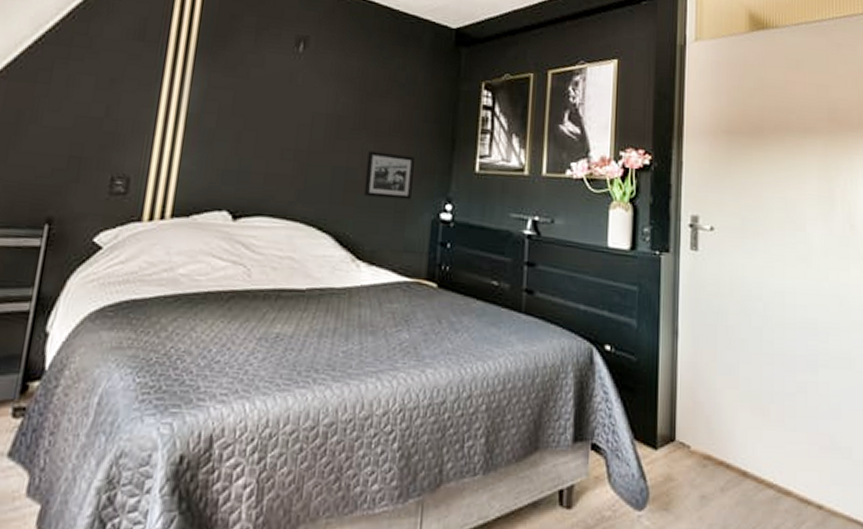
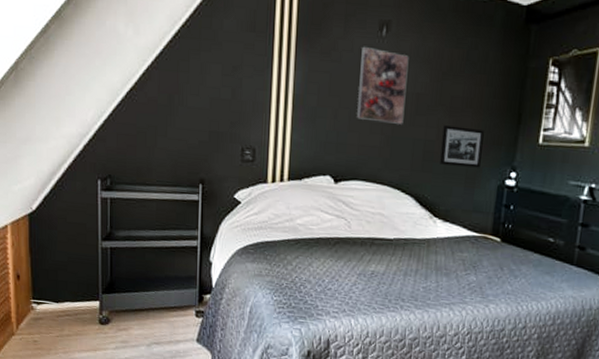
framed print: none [265,62,329,150] -> present [357,46,409,124]

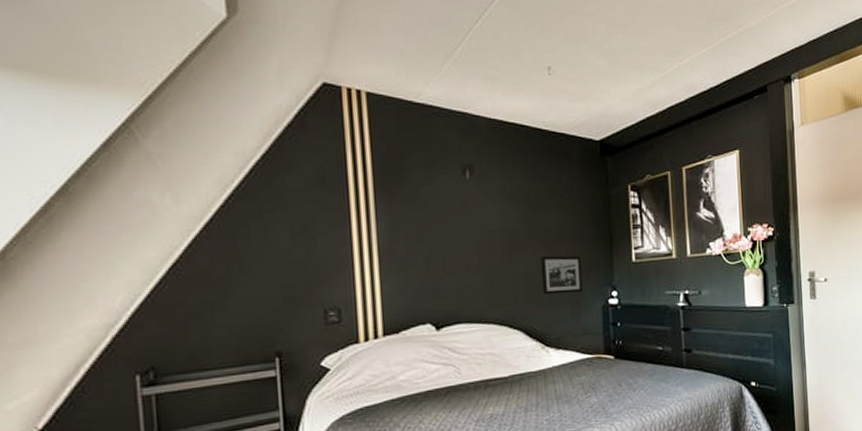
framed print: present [357,46,409,124] -> none [447,190,501,262]

